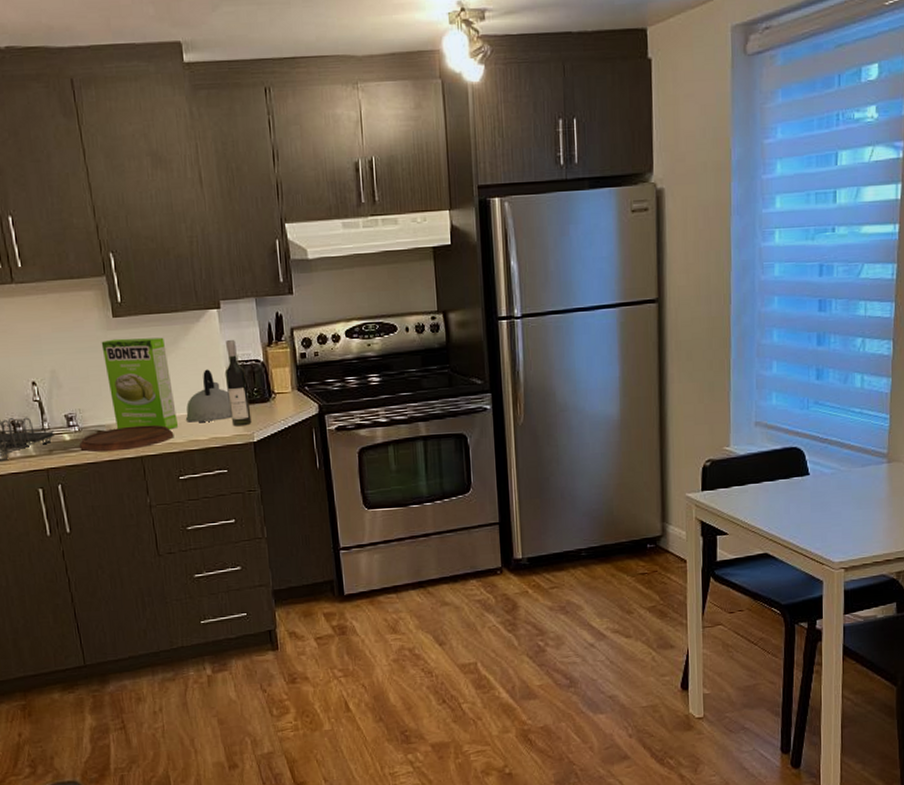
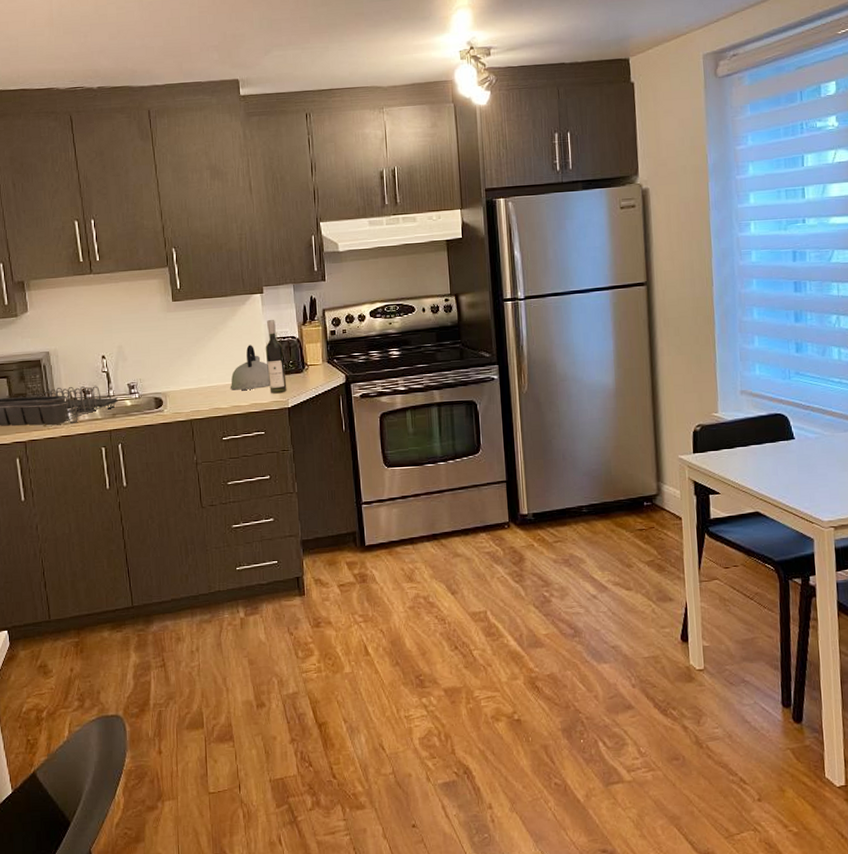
cutting board: present [79,424,174,453] -> none [138,392,220,416]
cake mix box: present [101,337,178,429] -> none [161,318,223,396]

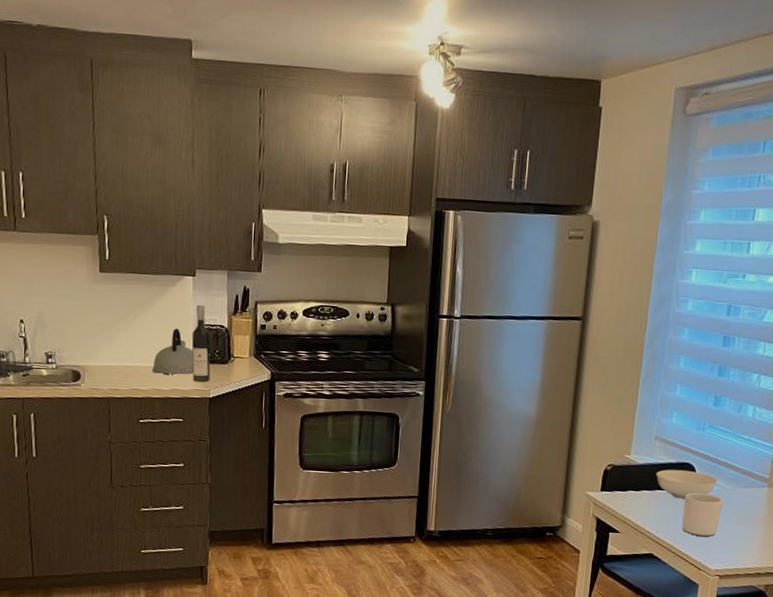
bowl: none [747,421,814,451] -> present [656,469,718,499]
mug: none [782,442,824,488] -> present [682,492,723,537]

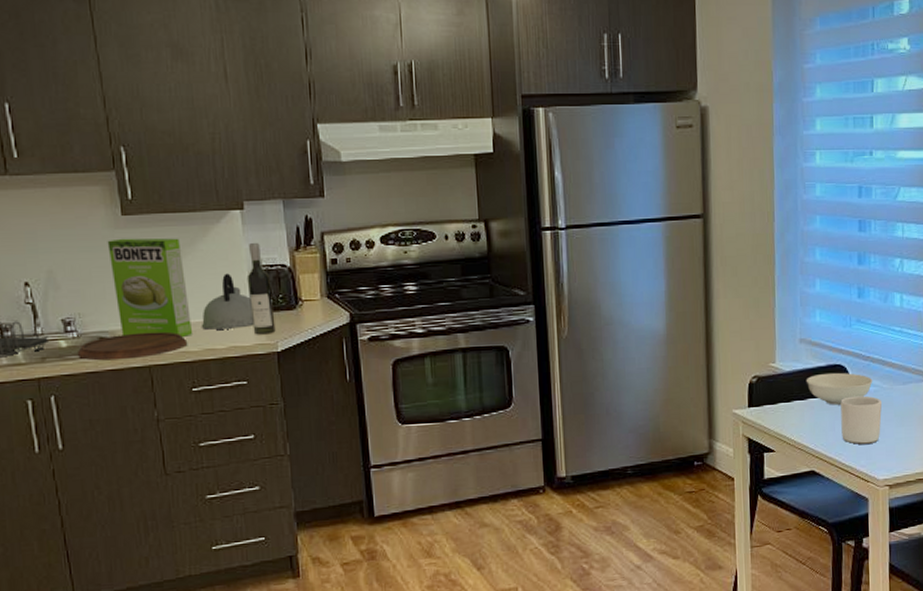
cutting board: none [54,369,140,391] -> present [77,331,188,361]
cake mix box: none [86,291,145,377] -> present [107,238,192,337]

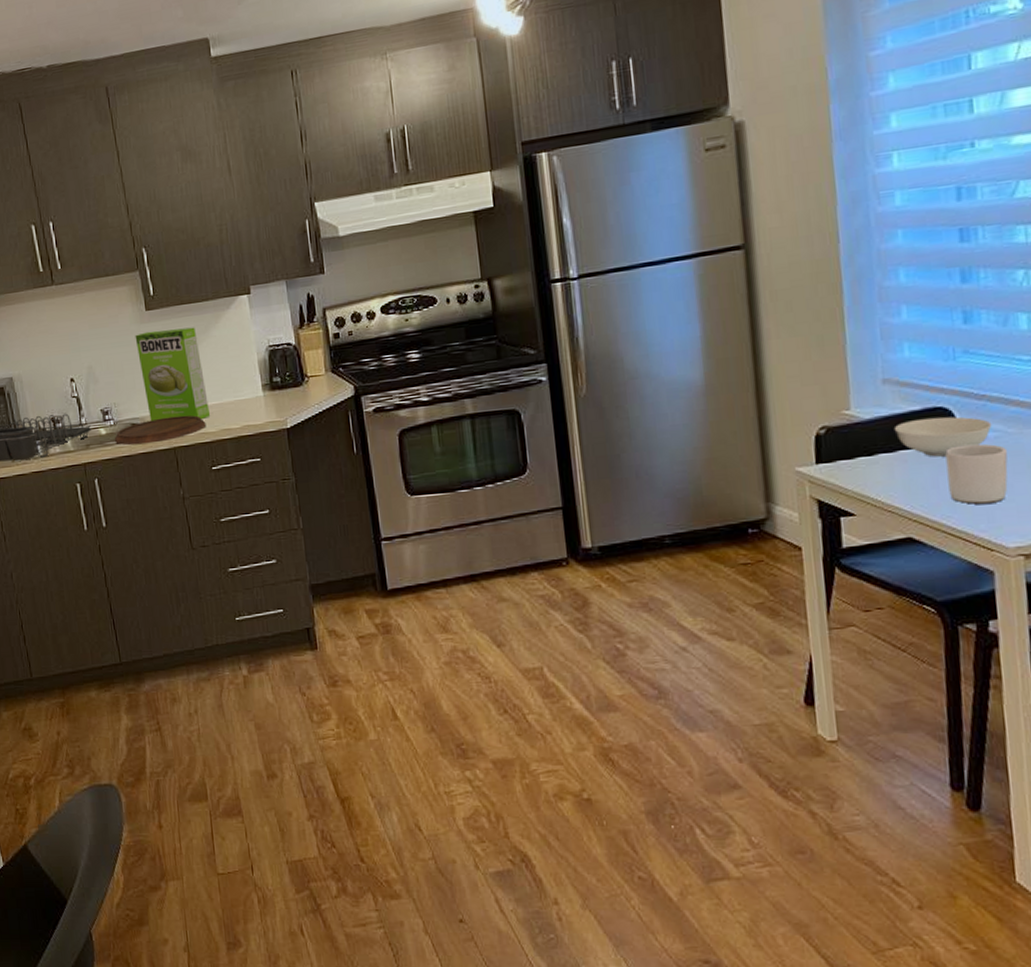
kettle: present [202,273,254,330] -> none [218,356,265,411]
bottle: present [246,243,276,335] -> none [256,325,285,413]

